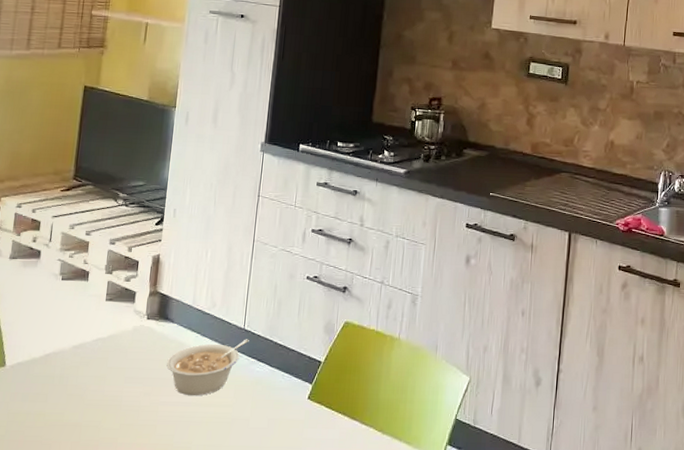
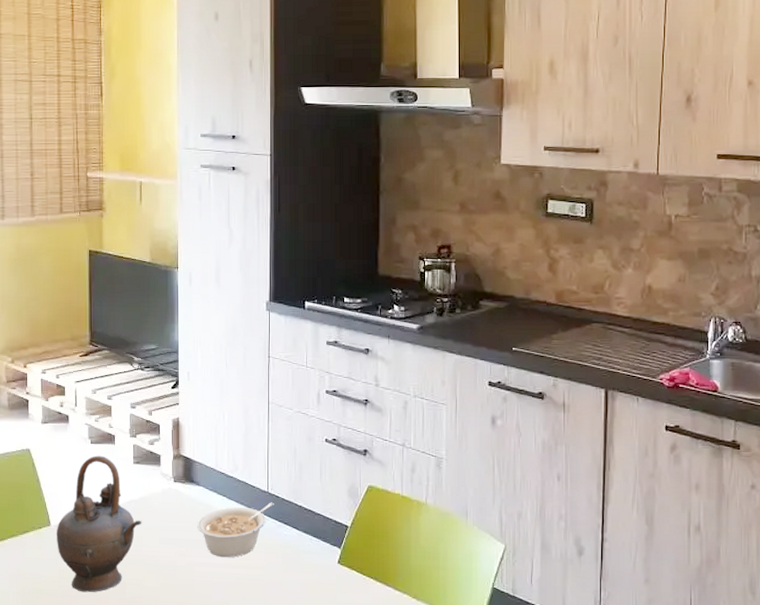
teapot: none [10,292,108,437] -> present [56,455,142,593]

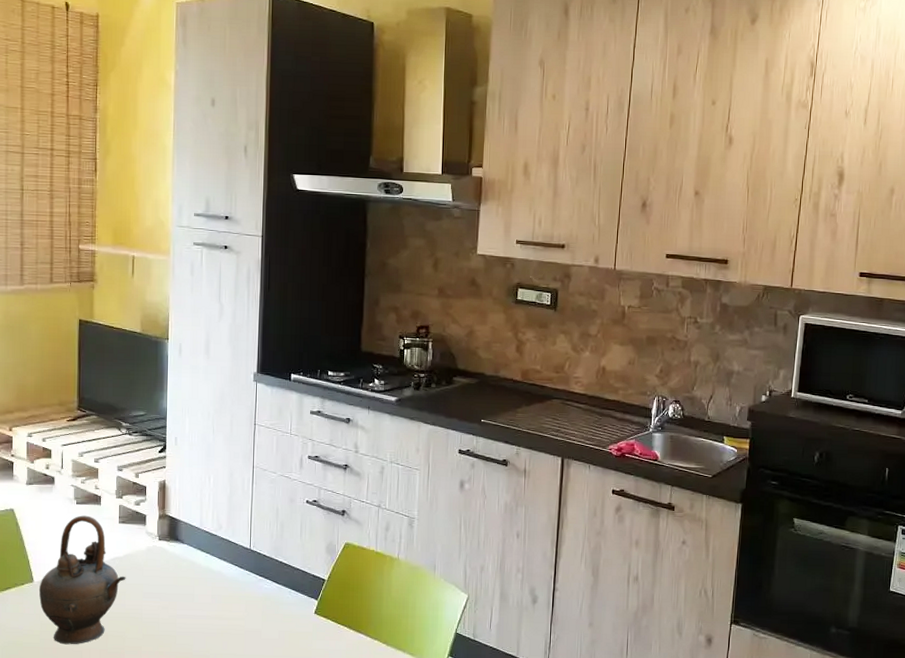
legume: present [197,502,274,558] -> none [181,558,256,610]

